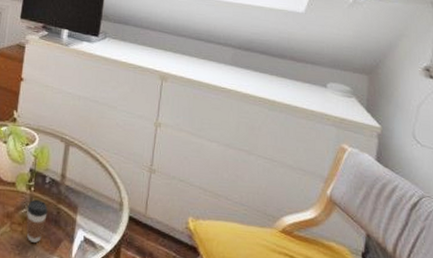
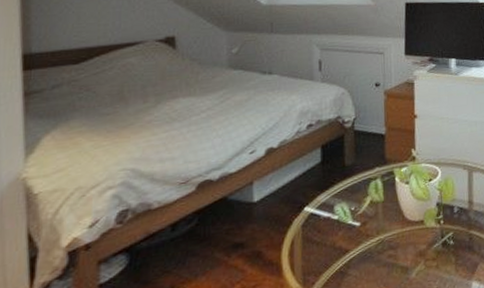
coffee cup: present [26,199,48,243] -> none [439,231,460,274]

